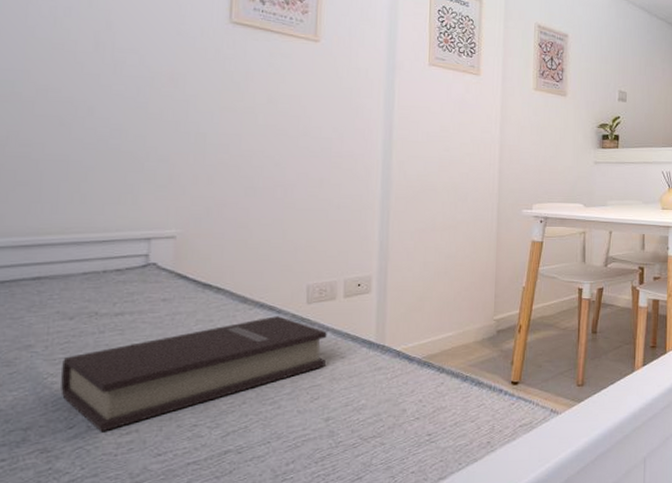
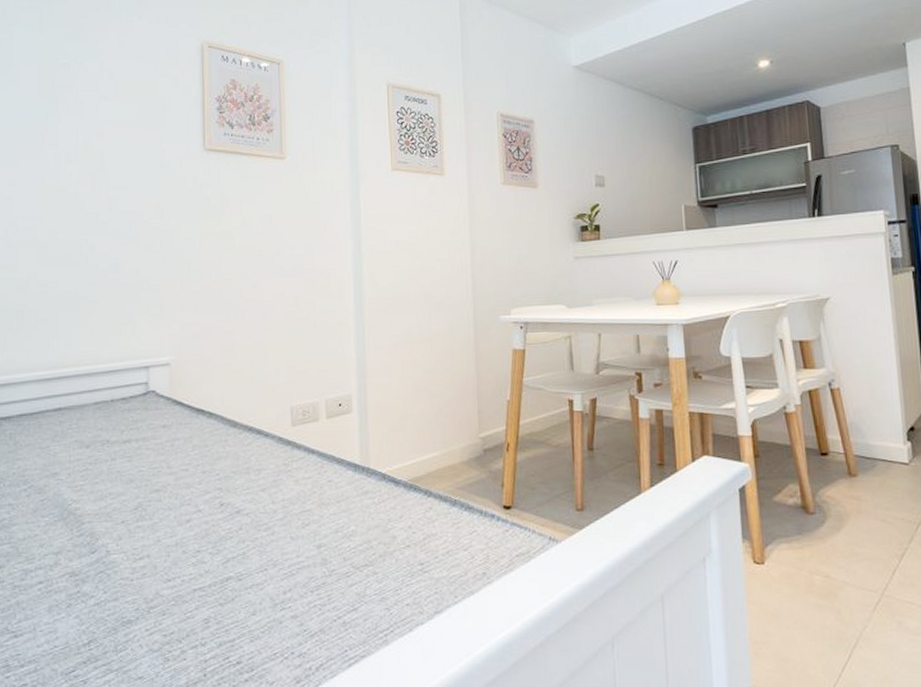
book: present [60,316,327,432] -> none [82,439,314,557]

